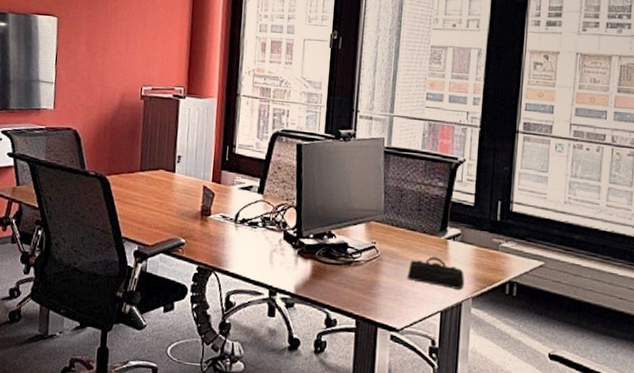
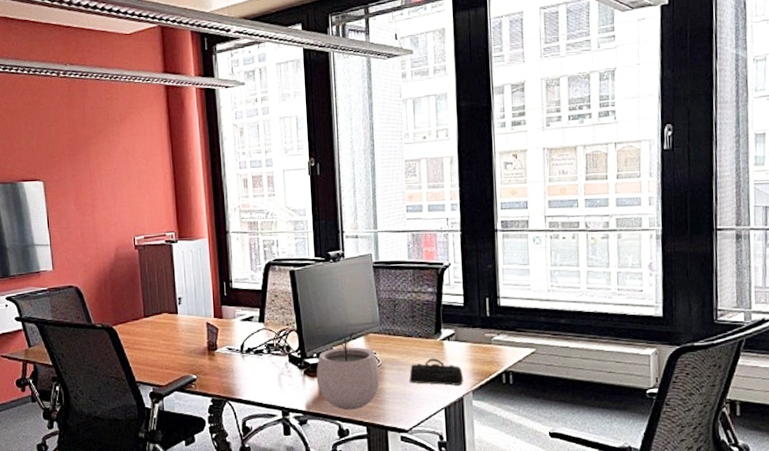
plant pot: none [309,214,377,300] -> present [316,330,380,410]

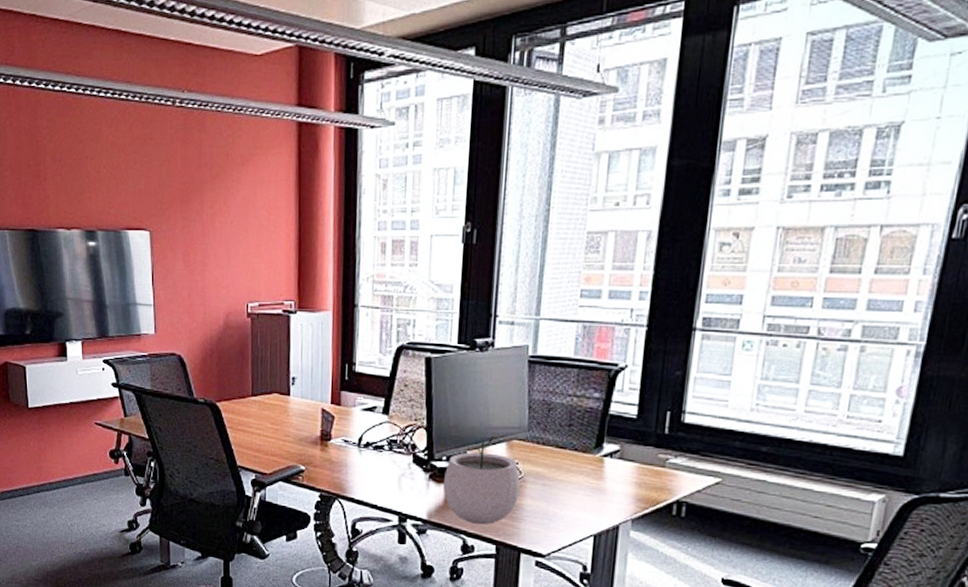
pencil case: present [409,358,464,386] -> none [555,476,624,511]

